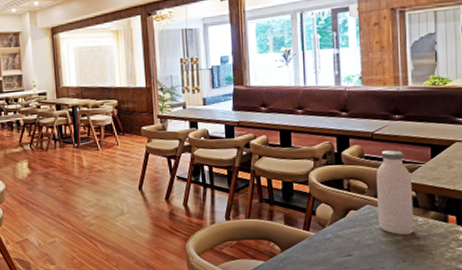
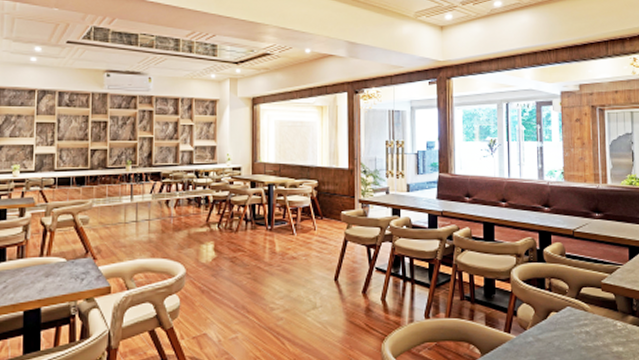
water bottle: present [377,150,414,236] -> none [577,250,613,341]

